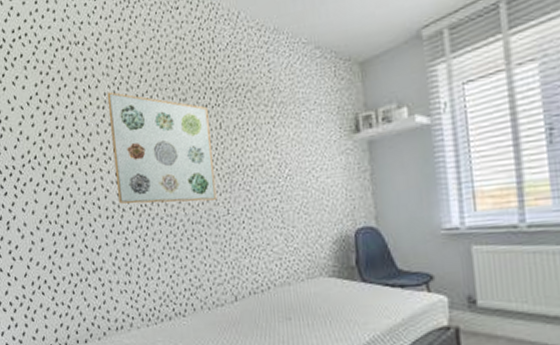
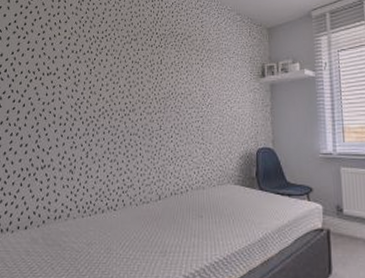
wall art: present [107,92,217,204] -> none [71,27,153,118]

